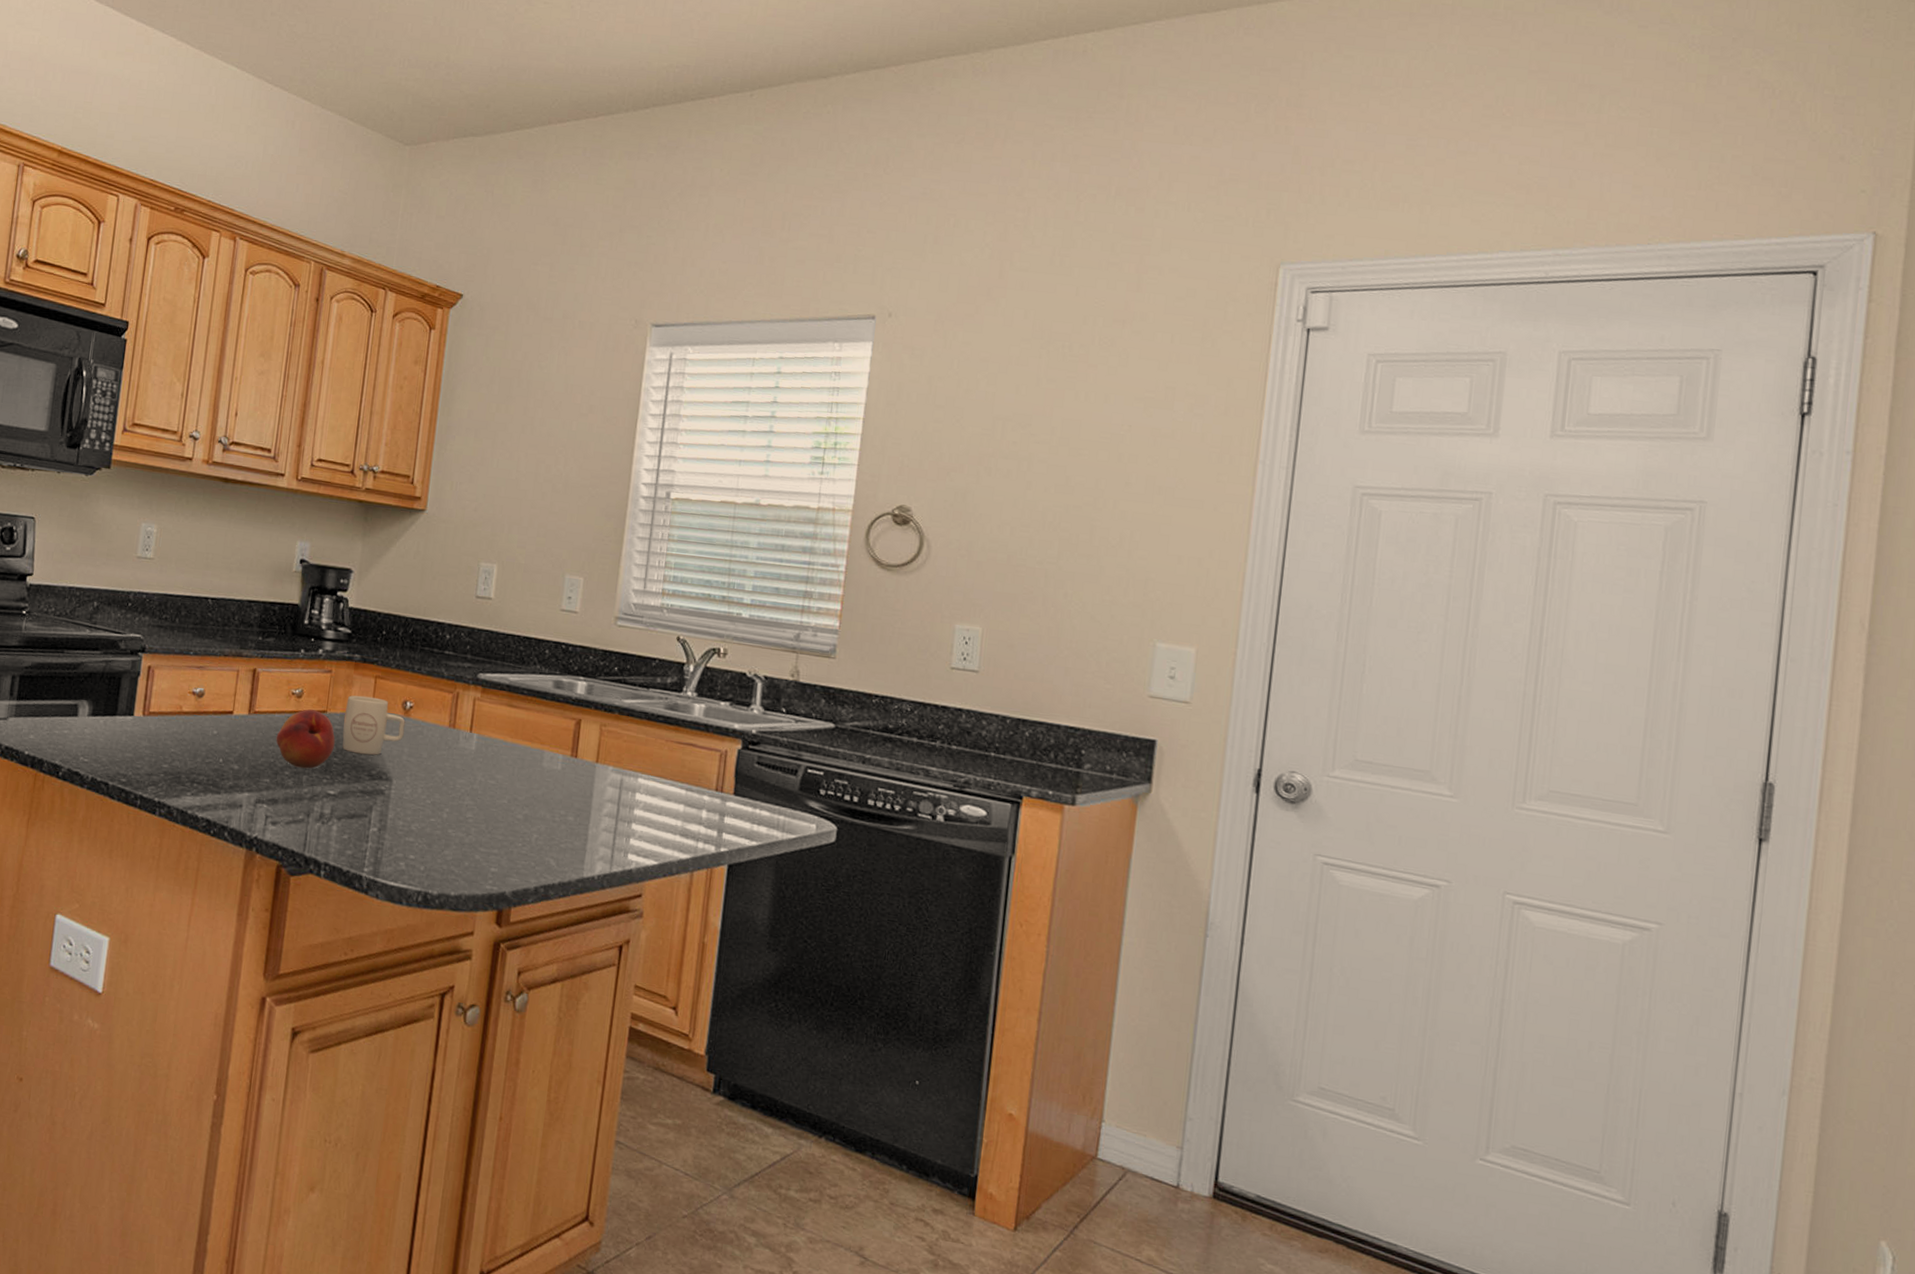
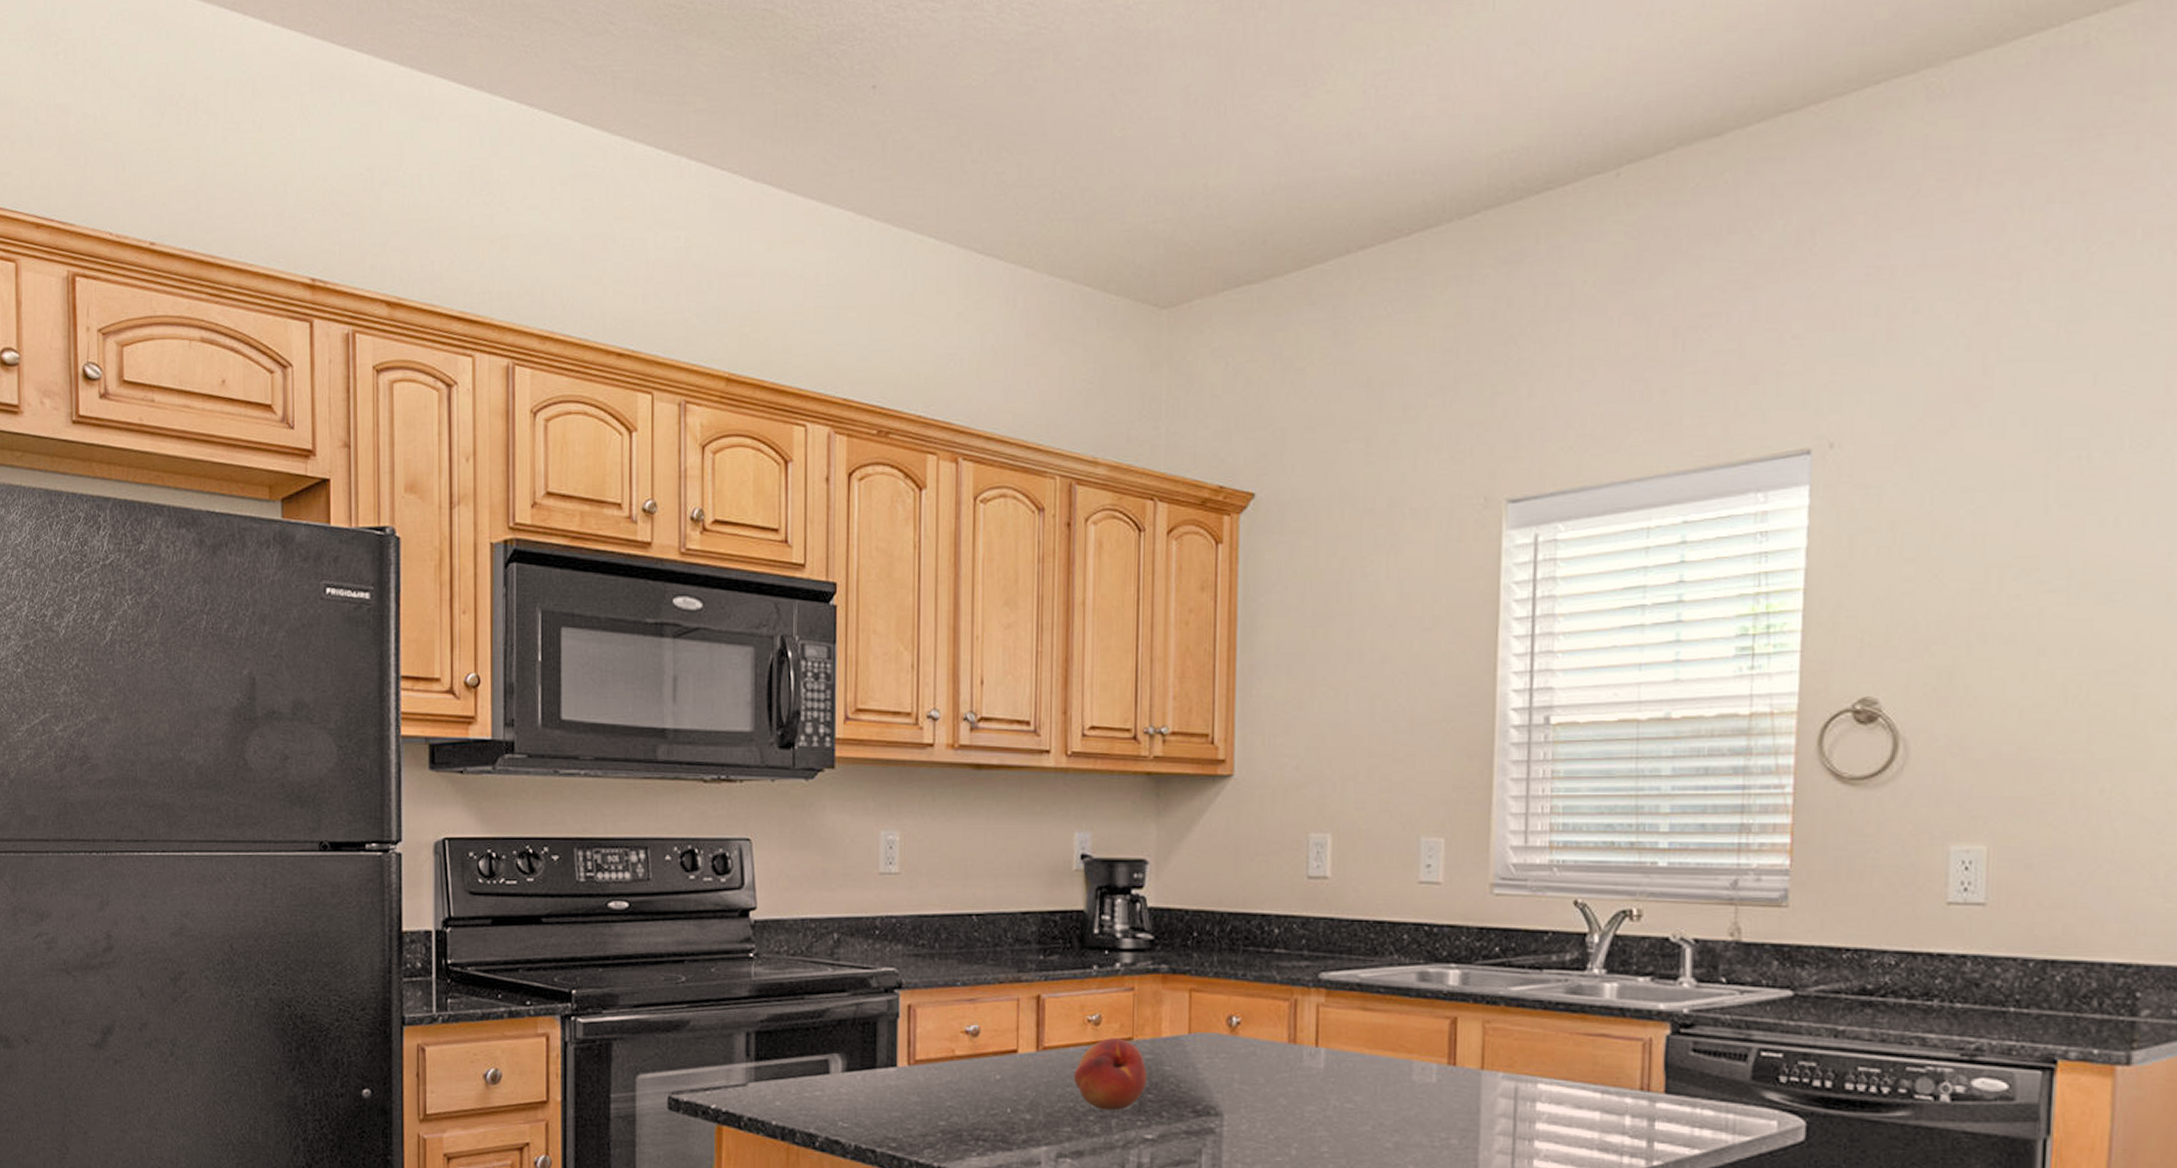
mug: present [342,695,405,756] -> none [1154,1015,1233,1087]

